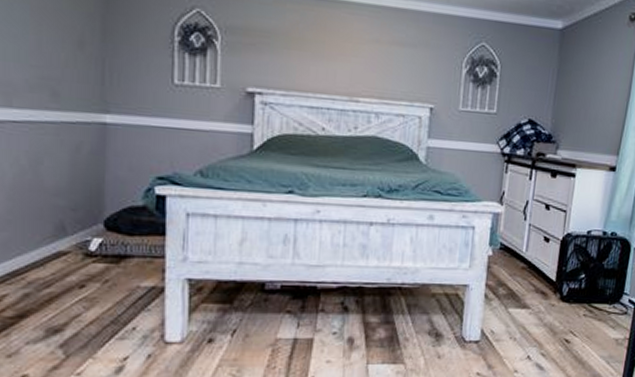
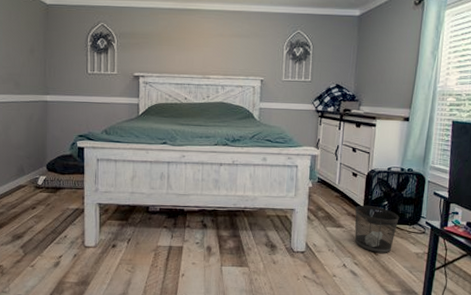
waste bin: none [543,280,598,341] -> present [354,206,399,254]

